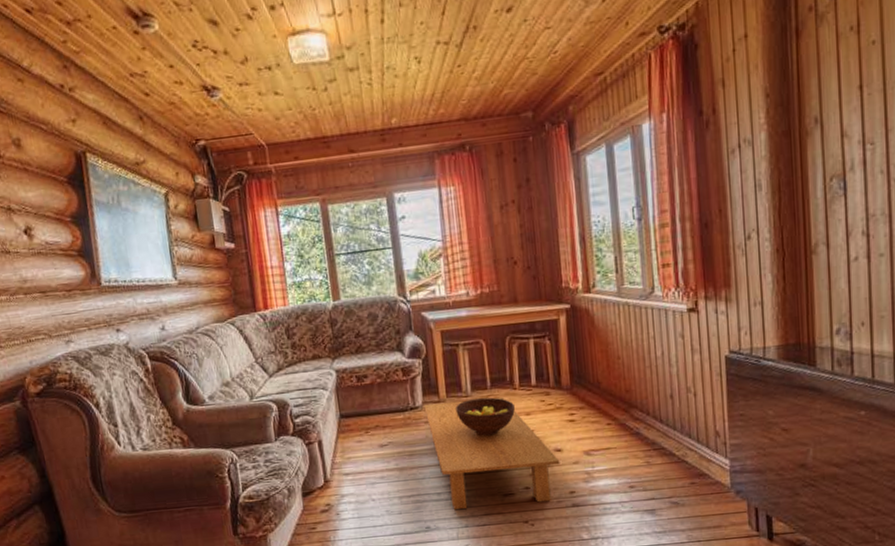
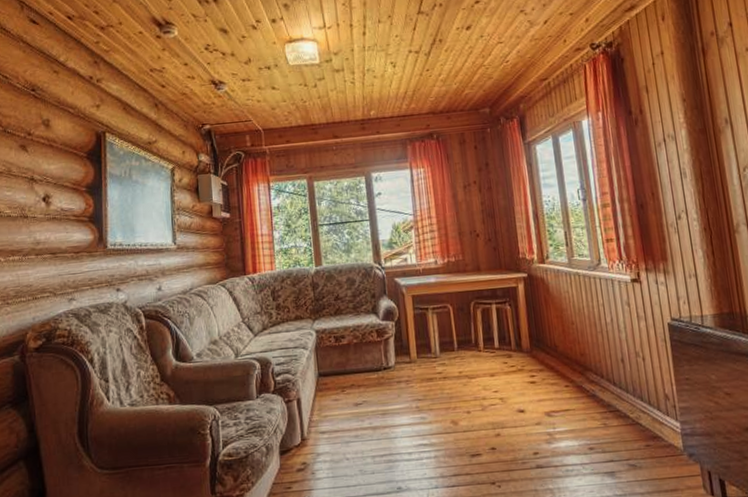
coffee table: present [423,398,560,509] -> none [396,359,524,470]
fruit bowl: present [456,397,515,436] -> none [426,358,480,396]

